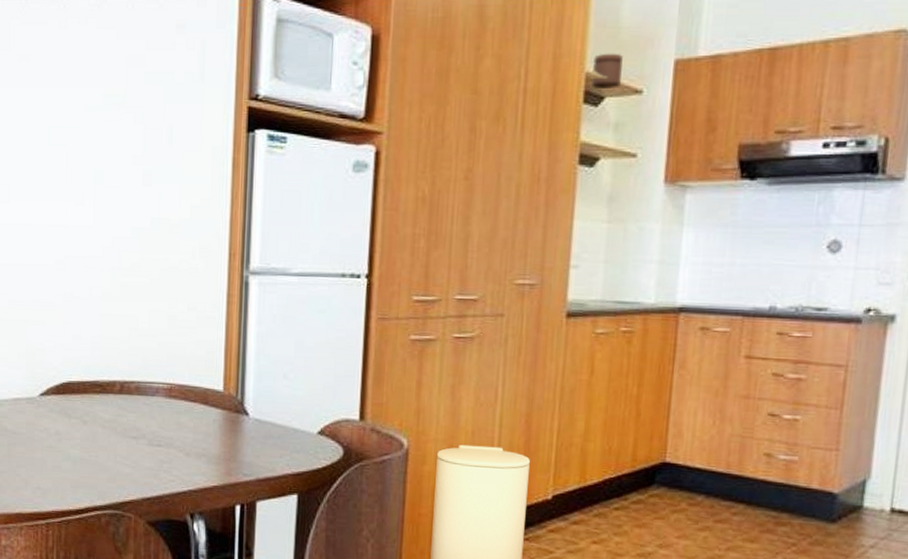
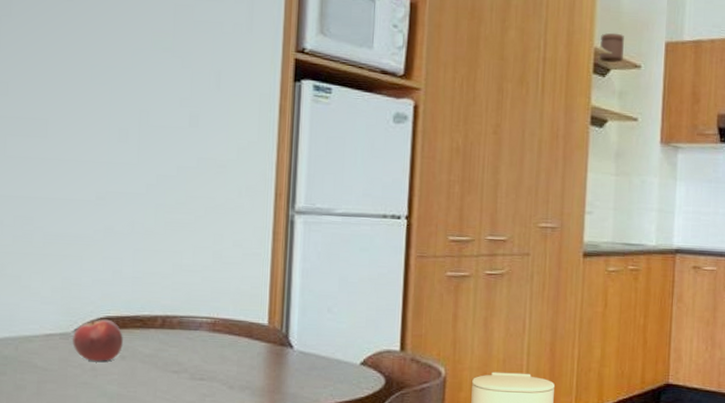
fruit: none [38,384,84,426] -> present [73,319,123,361]

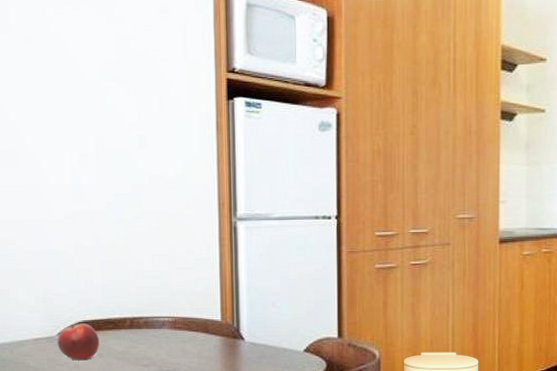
jar: present [599,32,624,63] -> none [506,29,529,59]

